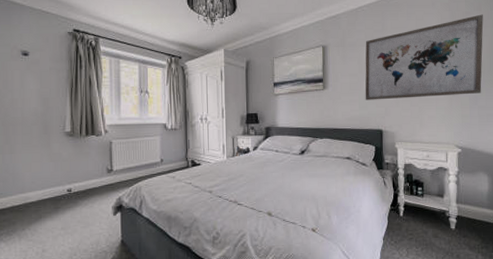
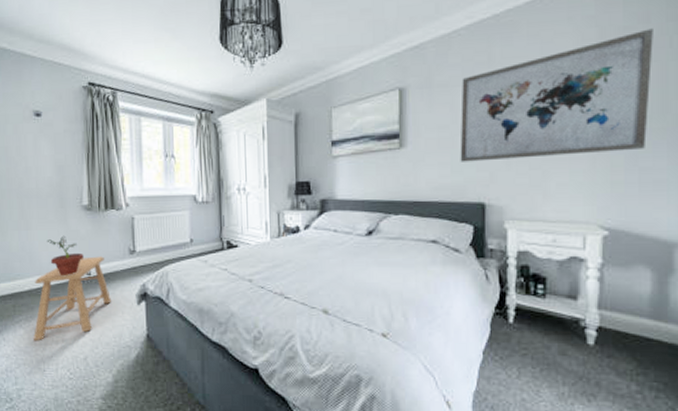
stool: none [14,175,89,253] -> present [33,256,111,341]
potted plant: none [30,158,65,193] -> present [47,235,84,275]

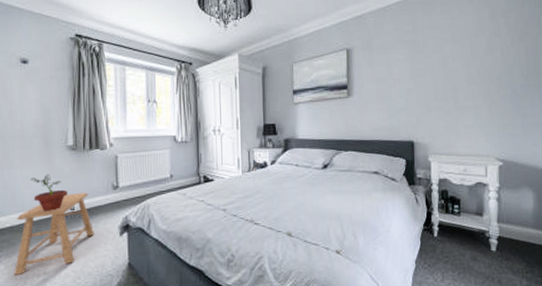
wall art: present [460,28,653,162] -> none [394,12,527,109]

